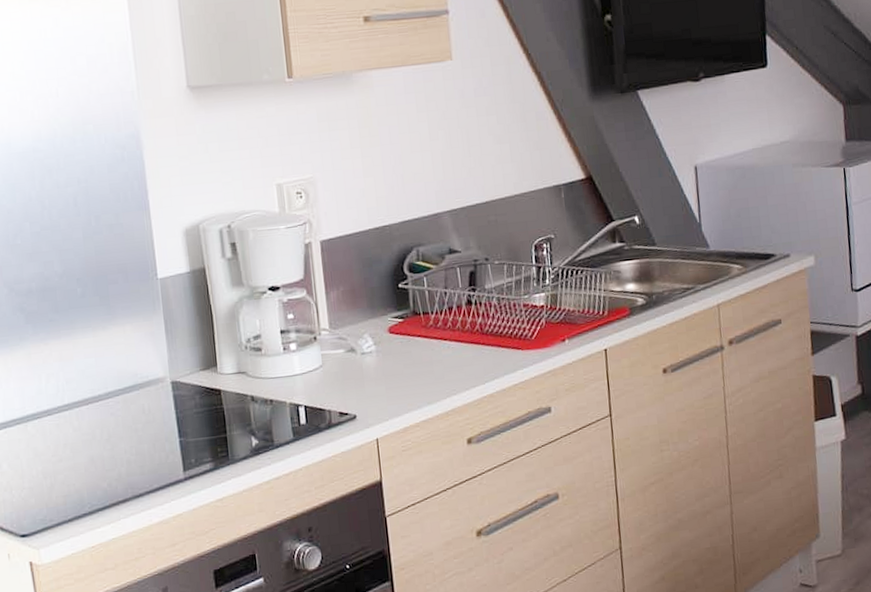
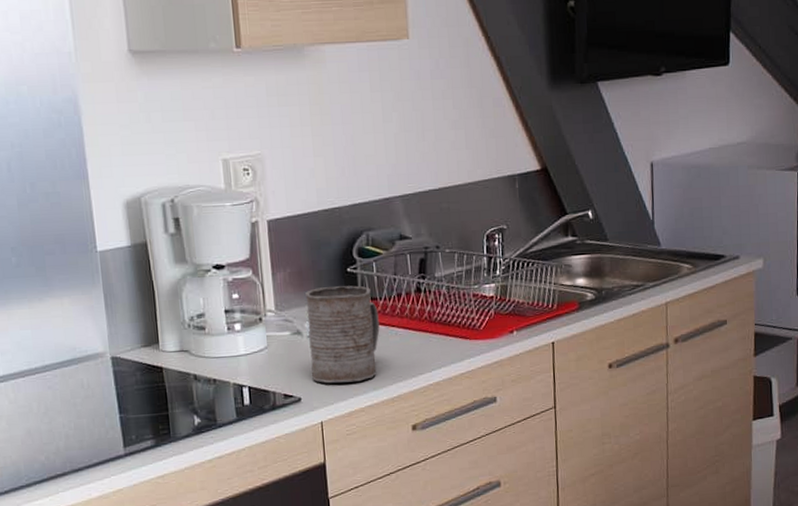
mug: none [358,301,433,400] -> present [305,285,380,384]

